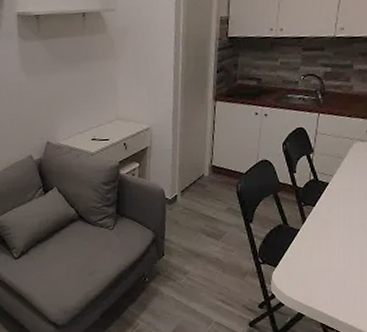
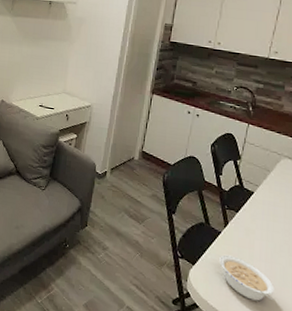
legume: none [300,249,354,286] -> present [219,254,275,301]

